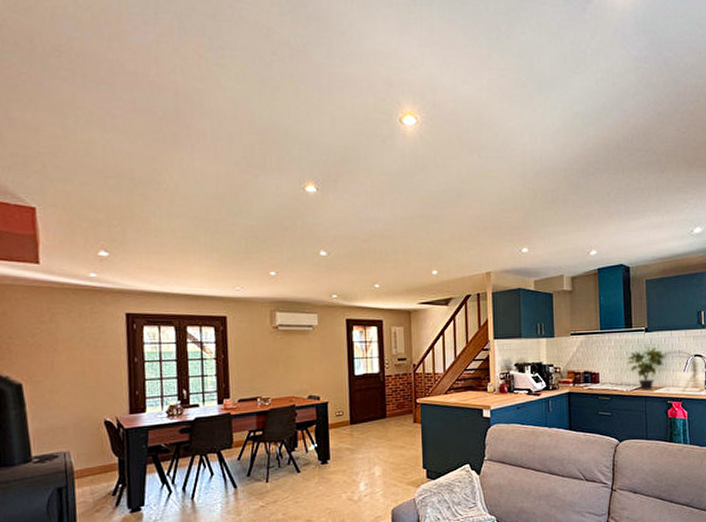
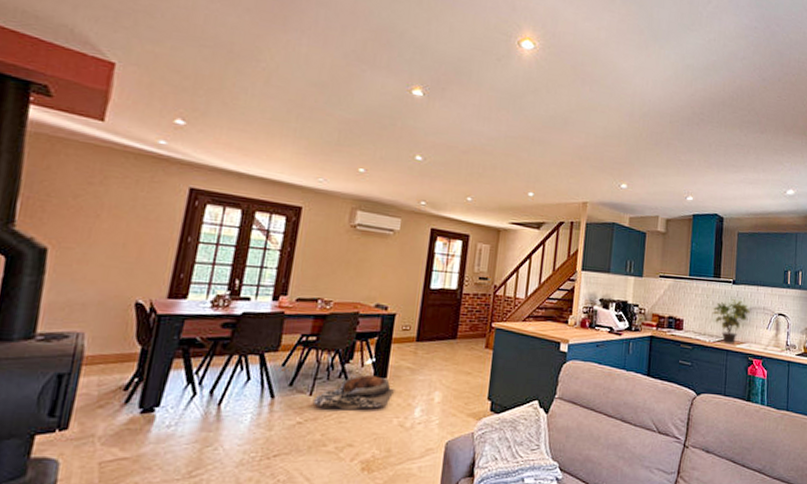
dog bed: none [270,459,339,492] -> present [312,375,395,409]

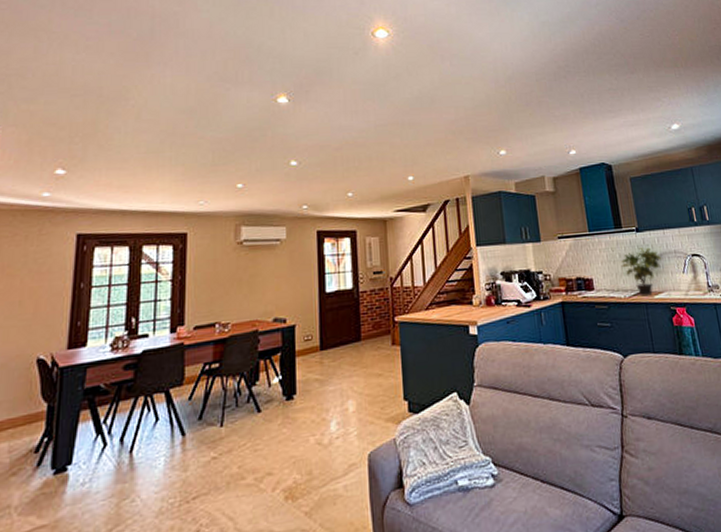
dog bed: present [312,375,395,409] -> none [224,394,307,438]

